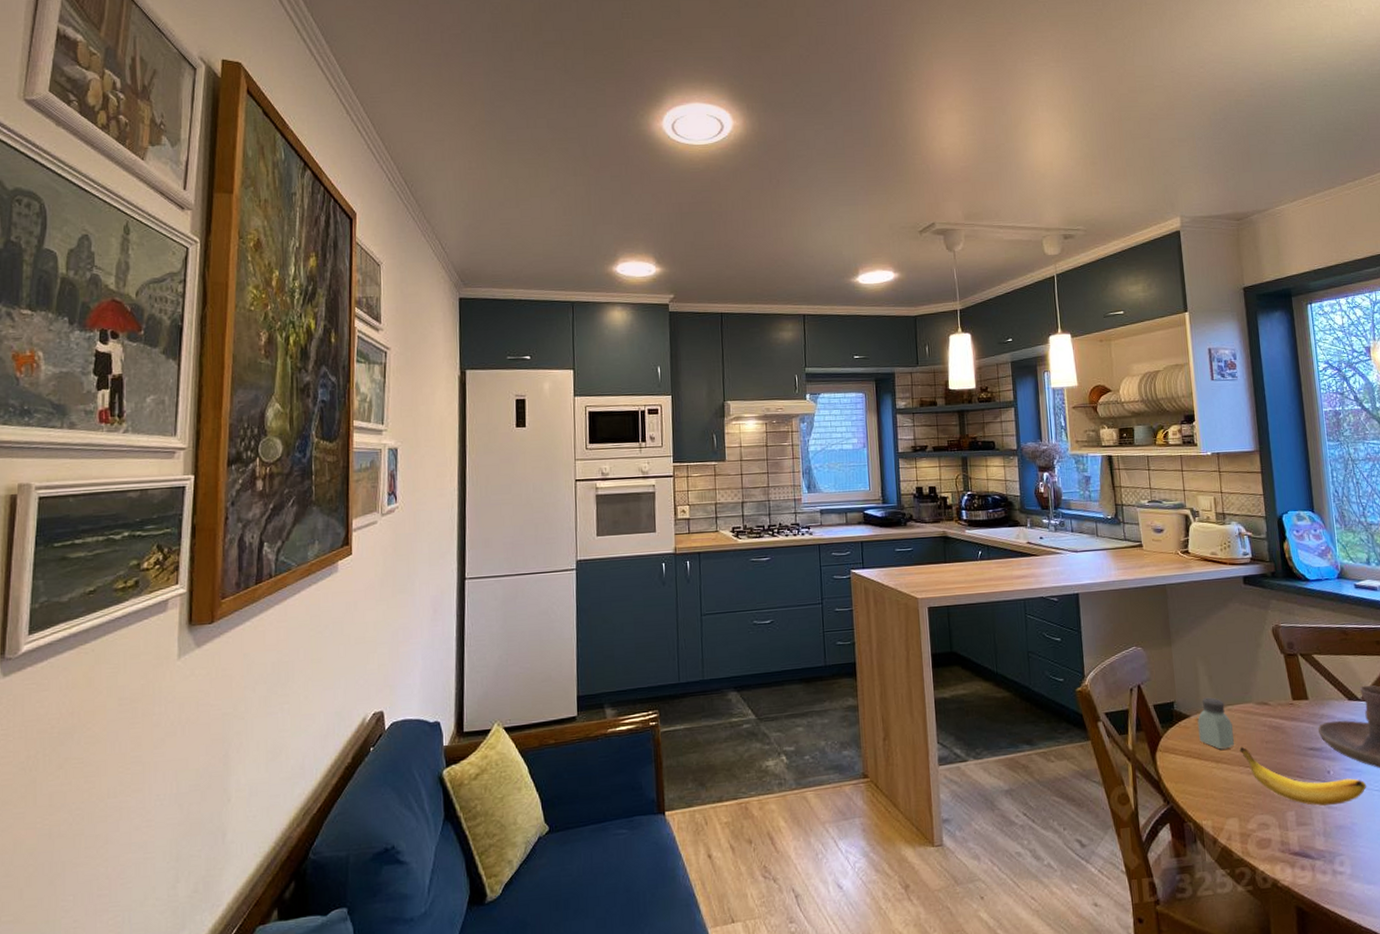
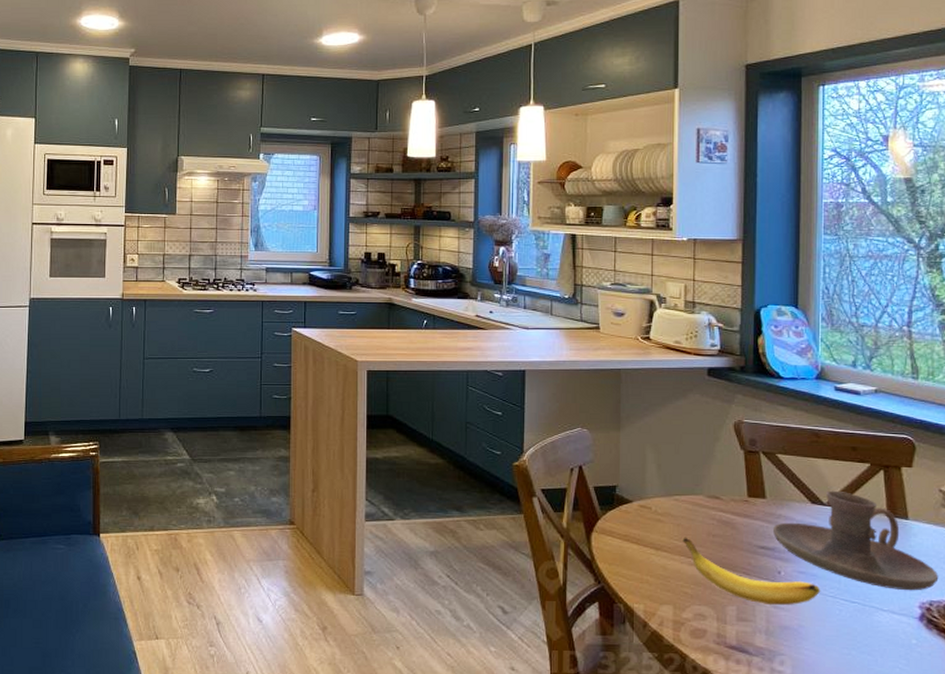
saltshaker: present [1197,697,1234,750] -> none [640,485,679,538]

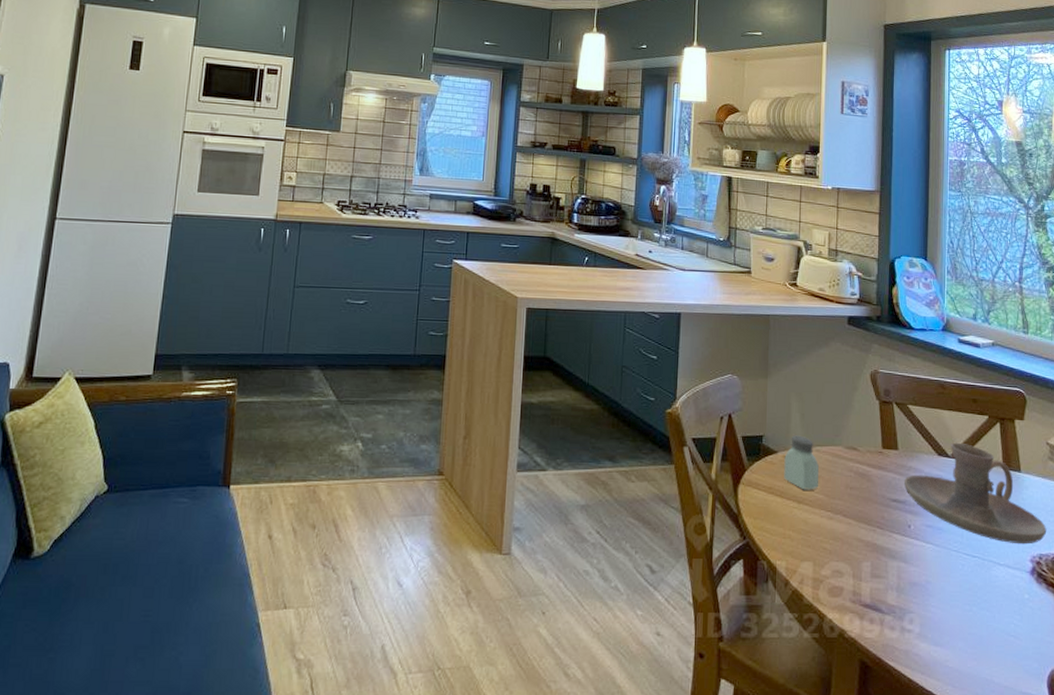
saltshaker: none [640,485,679,538] -> present [784,435,820,490]
banana: present [682,537,821,606] -> none [823,489,946,561]

